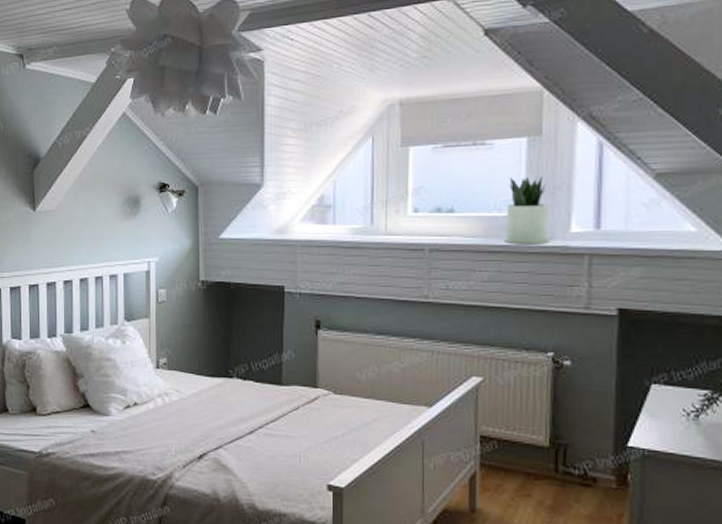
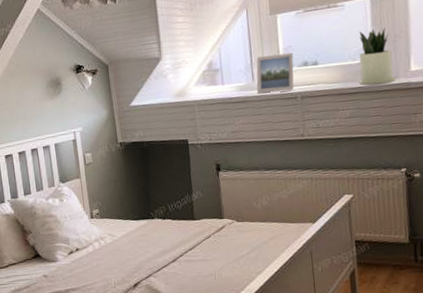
picture frame: none [376,195,425,241] -> present [256,53,294,94]

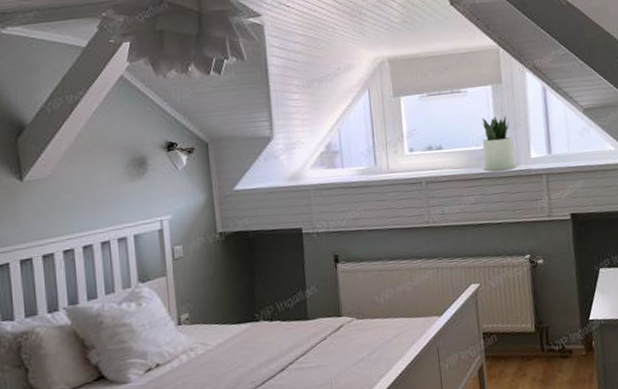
picture frame: present [256,53,294,94] -> none [379,136,419,178]

